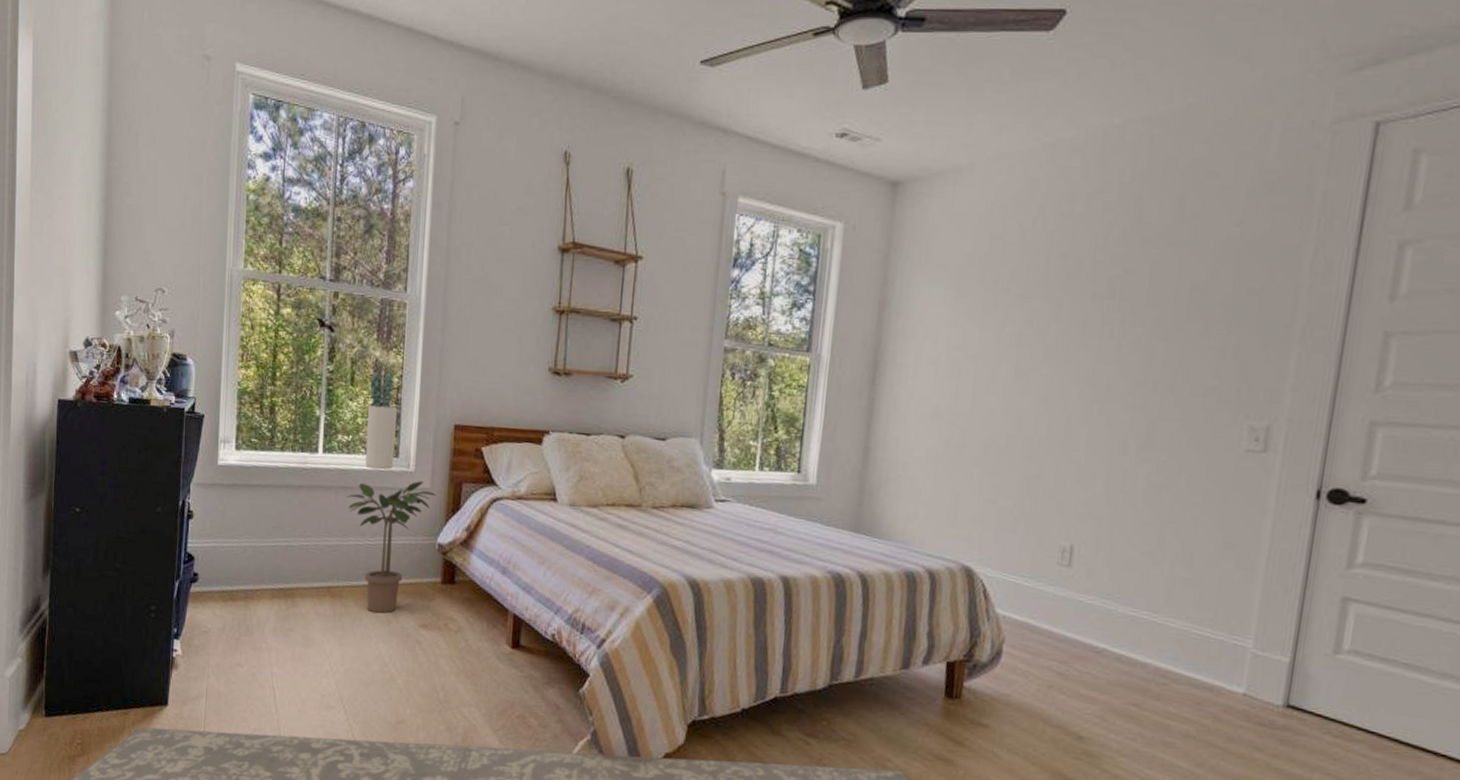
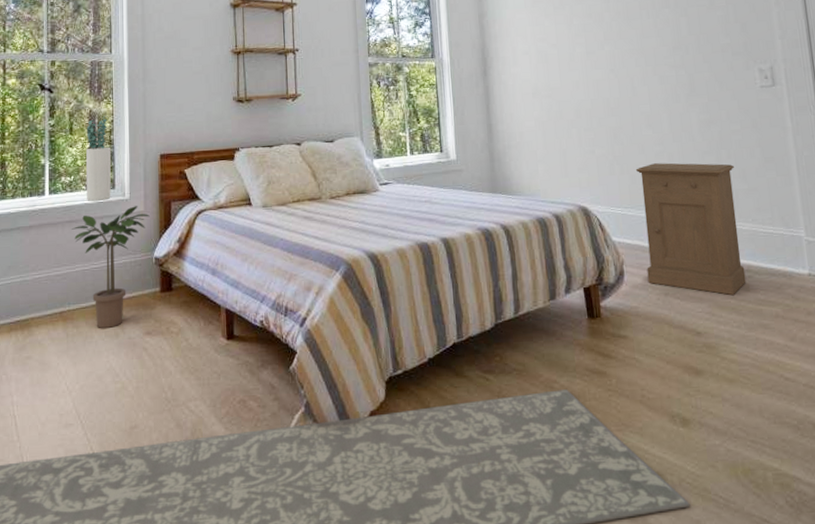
cabinet: none [1030,527,1180,703] -> present [635,163,746,296]

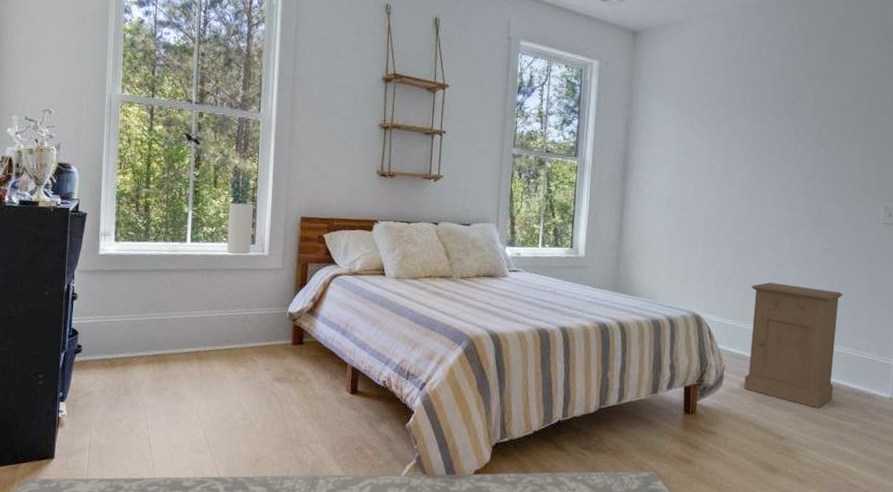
potted plant: present [72,206,150,329] -> none [211,263,287,371]

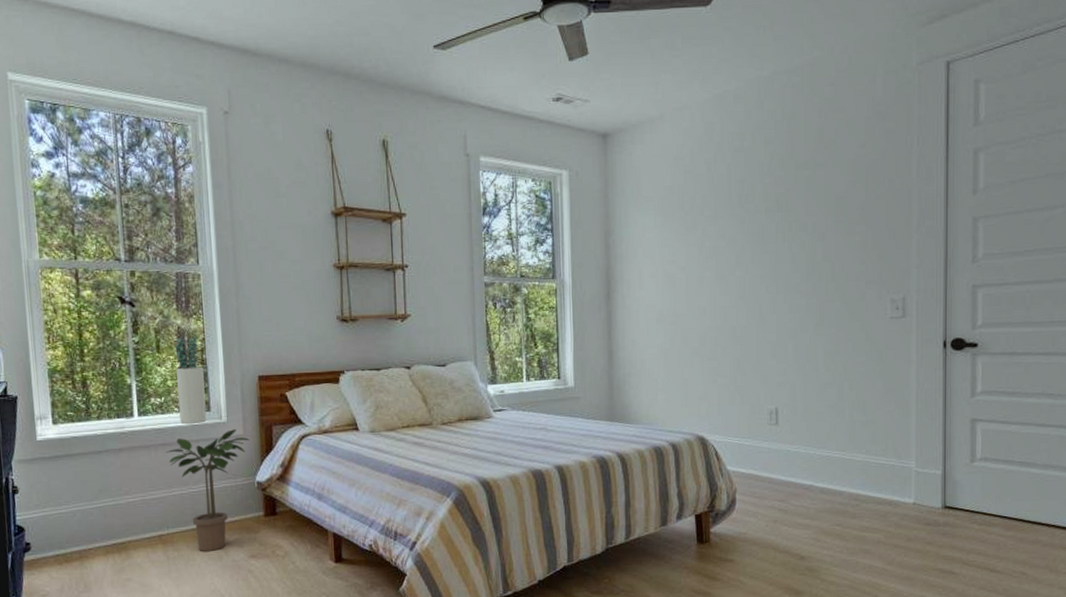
potted plant: none [211,263,287,371] -> present [166,429,250,552]
cabinet: present [744,282,843,409] -> none [756,393,854,523]

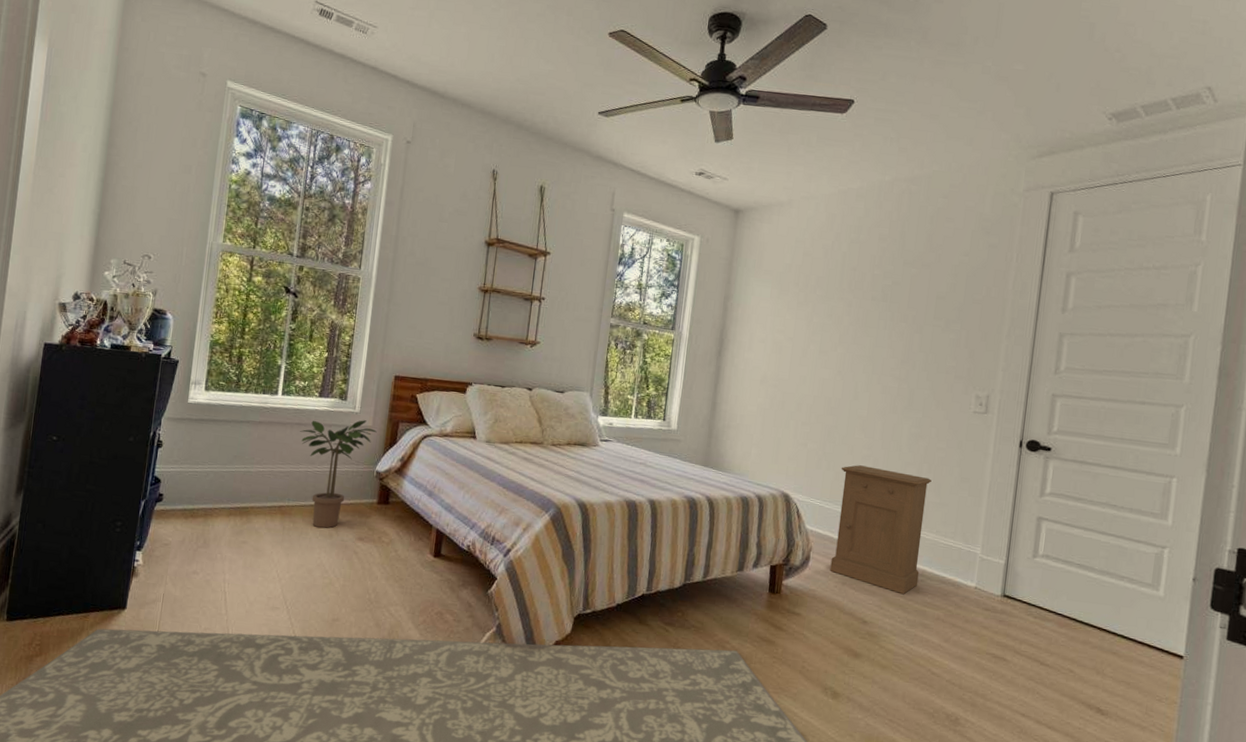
vase: present [175,329,207,425] -> none [318,325,350,410]
cabinet: none [756,393,854,523] -> present [830,465,932,595]

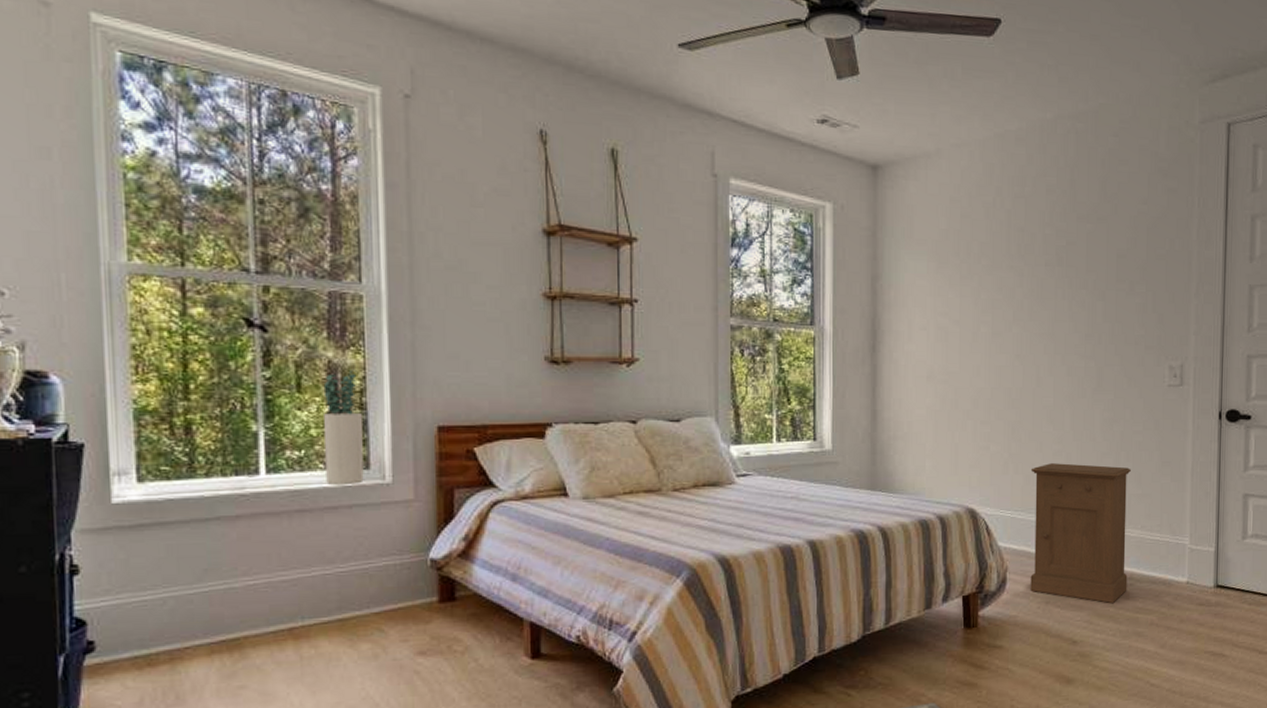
potted plant: present [300,420,377,529] -> none [304,492,423,649]
vase: none [318,325,350,410] -> present [323,364,364,486]

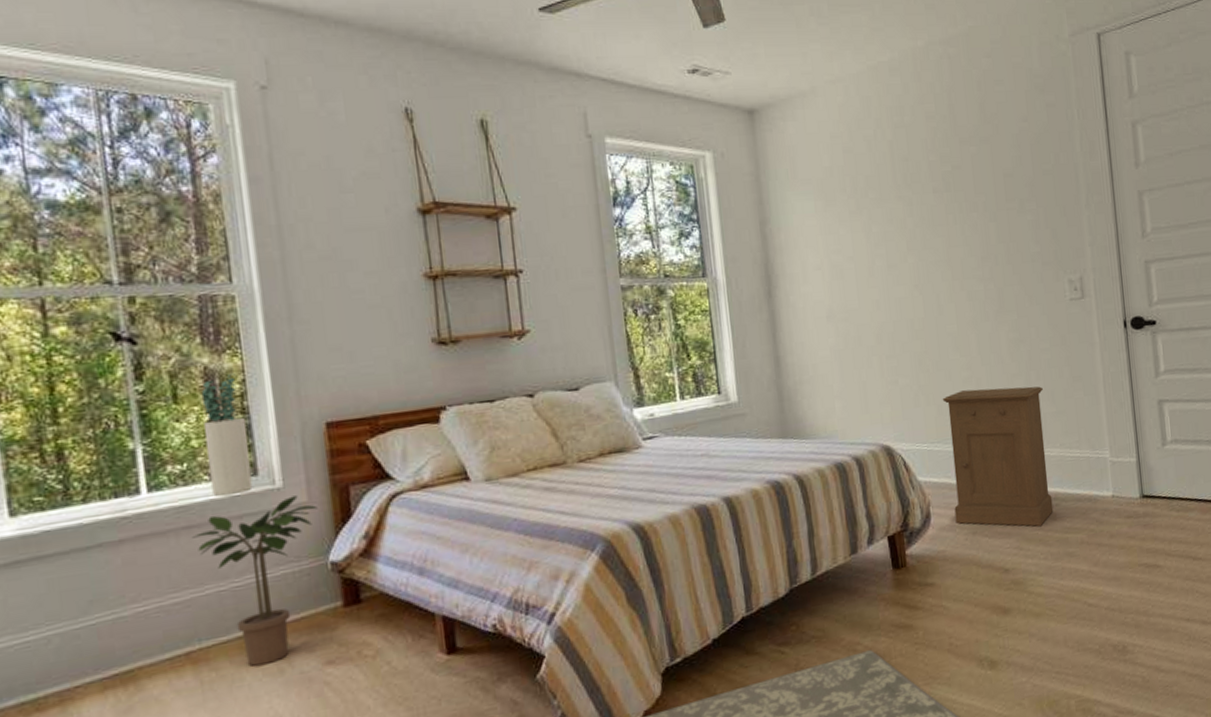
potted plant: none [304,492,423,649] -> present [192,495,318,667]

